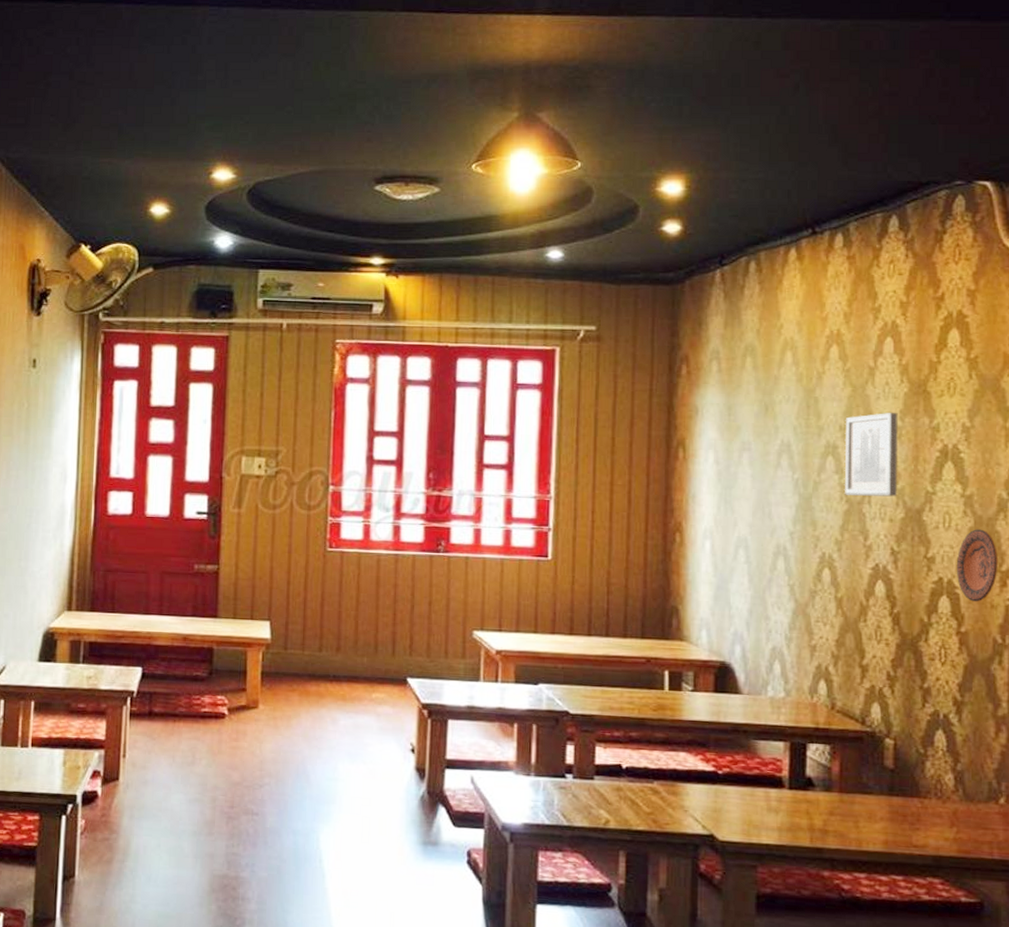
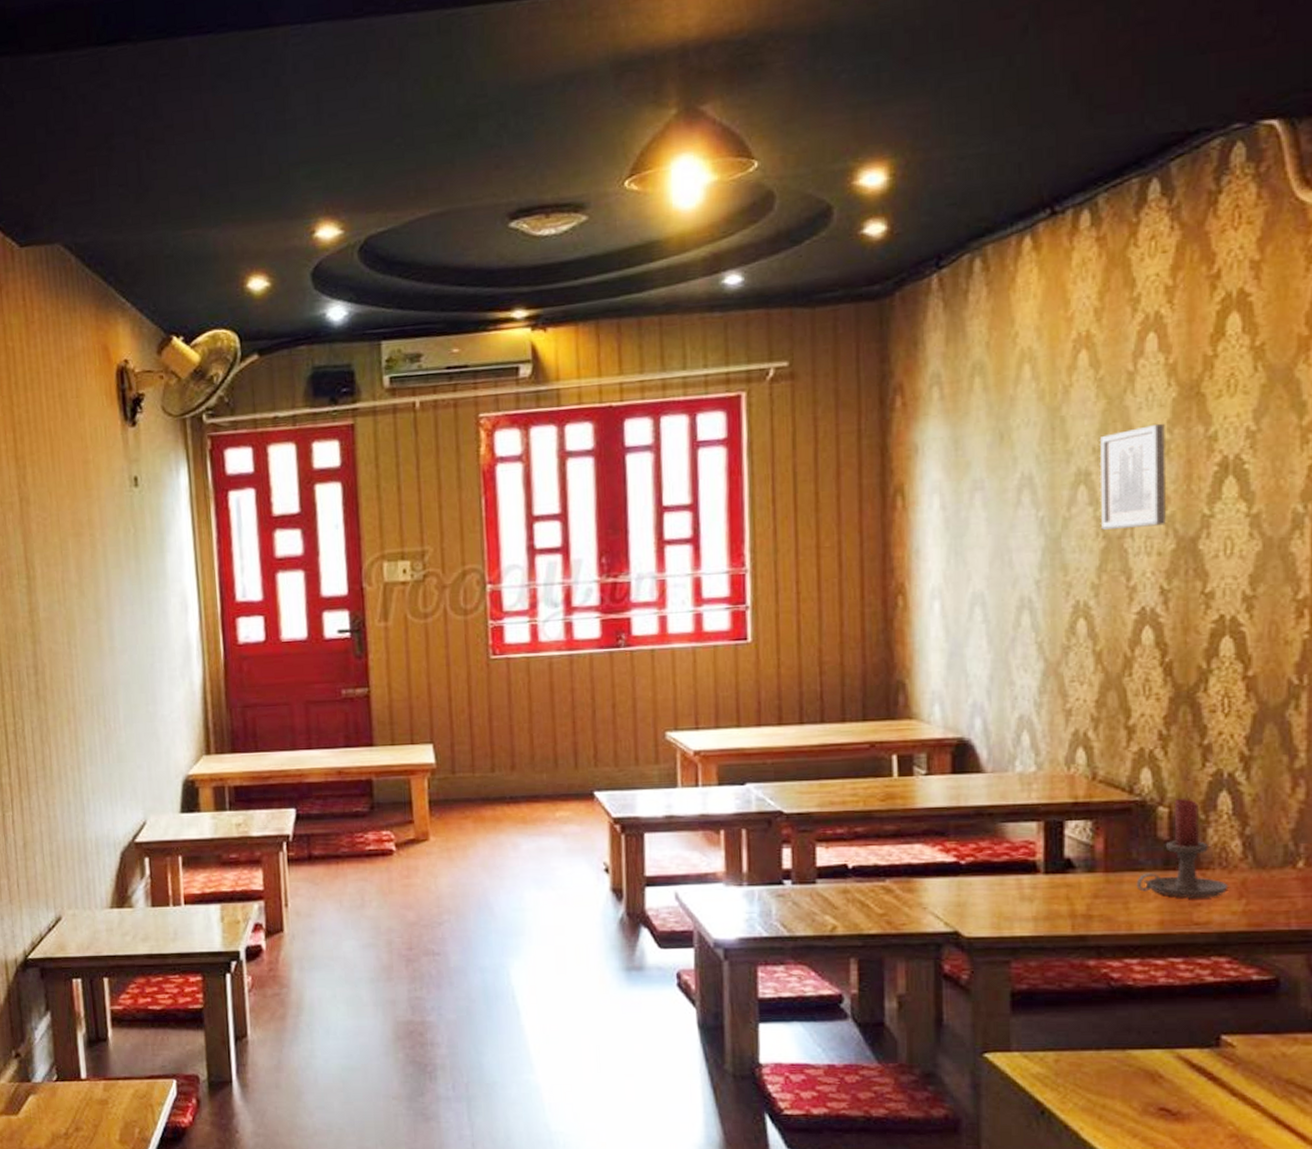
candle holder: none [865,732,942,823] -> present [1136,798,1229,898]
decorative plate: present [957,529,997,602] -> none [1242,552,1292,640]

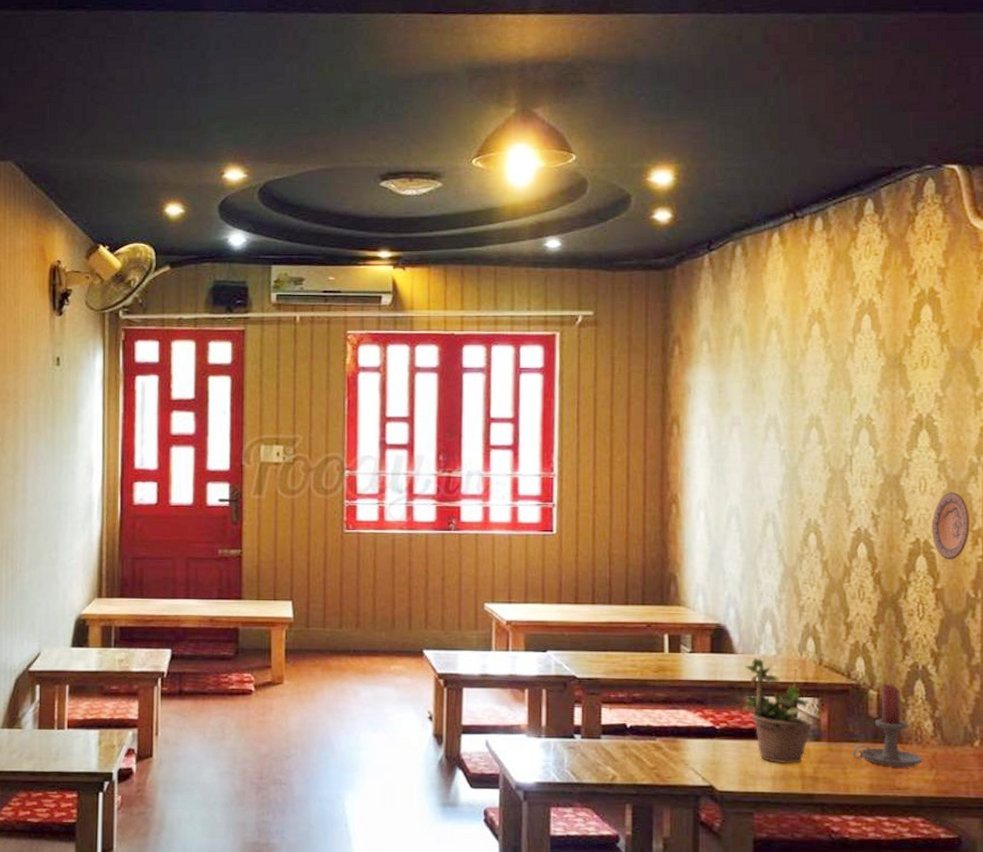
potted plant: none [994,775,1086,902] -> present [743,657,813,764]
wall art: present [1100,423,1166,530] -> none [828,385,876,464]
decorative plate: none [1242,552,1292,640] -> present [933,492,969,560]

